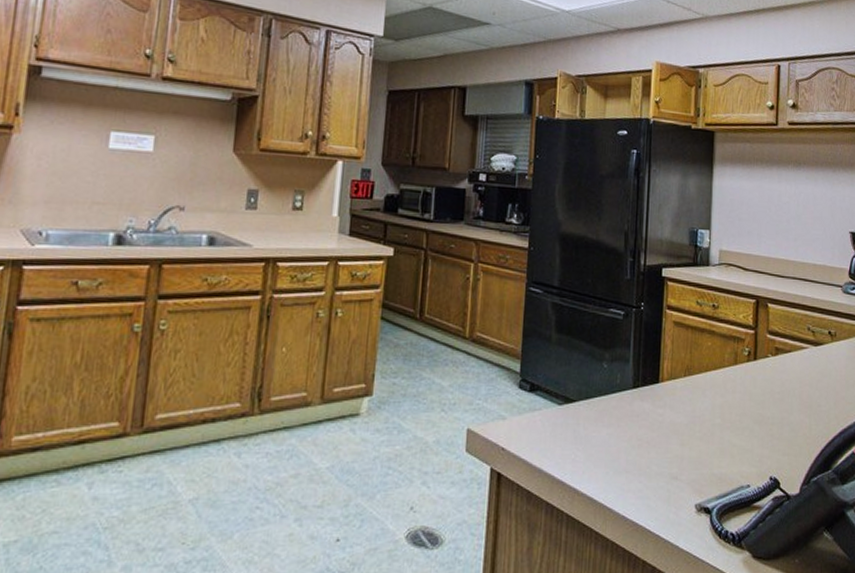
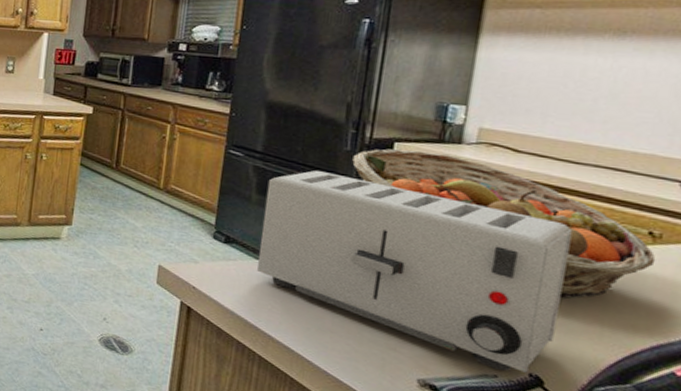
toaster: none [561,301,785,479] -> present [257,170,573,373]
fruit basket: none [632,274,835,400] -> present [352,149,656,299]

